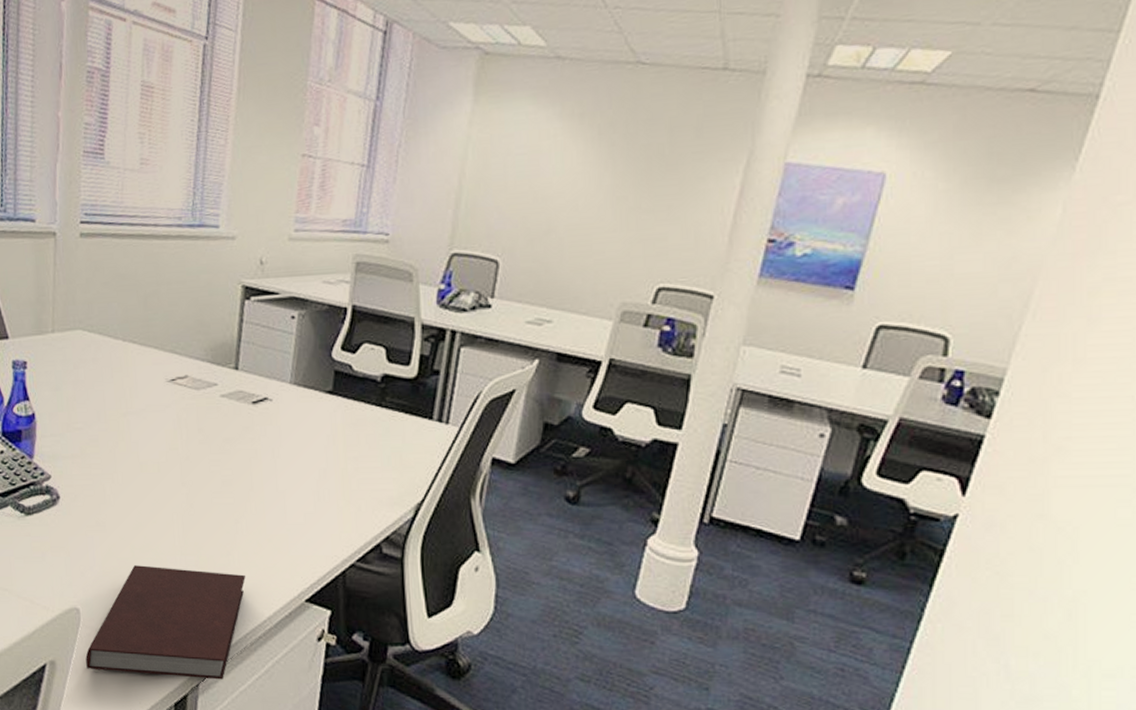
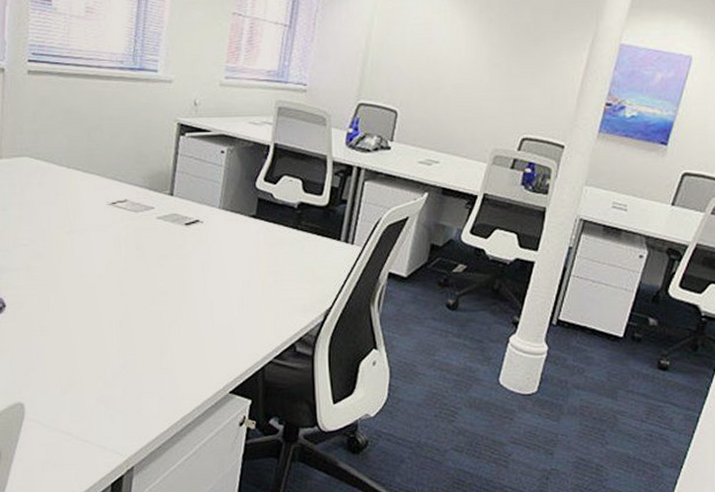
notebook: present [85,565,246,680] -> none [29,365,177,462]

